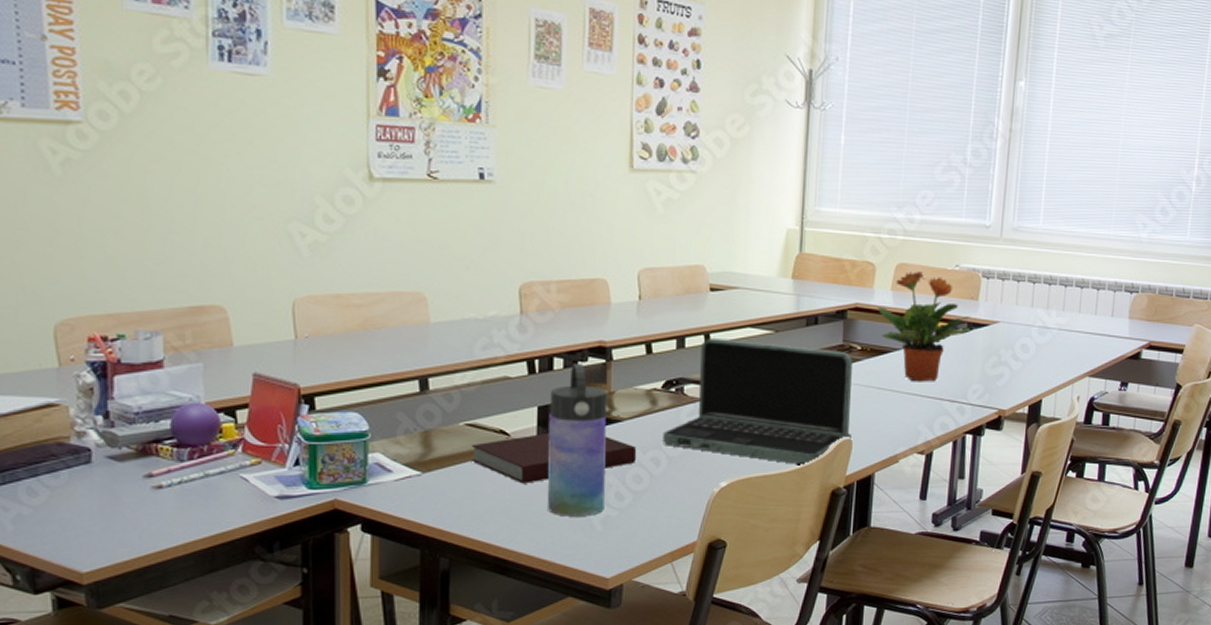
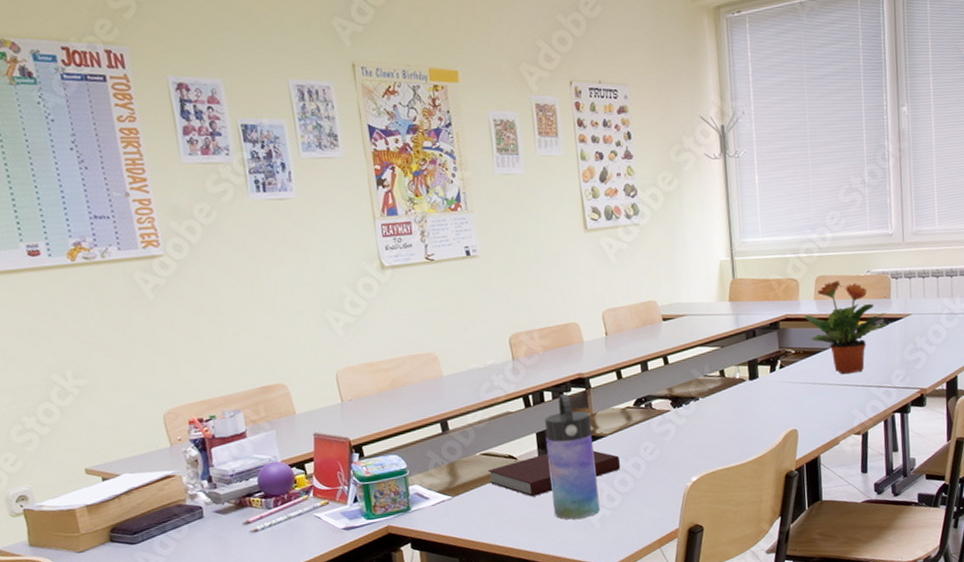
laptop: present [663,337,852,465] -> none [639,356,797,456]

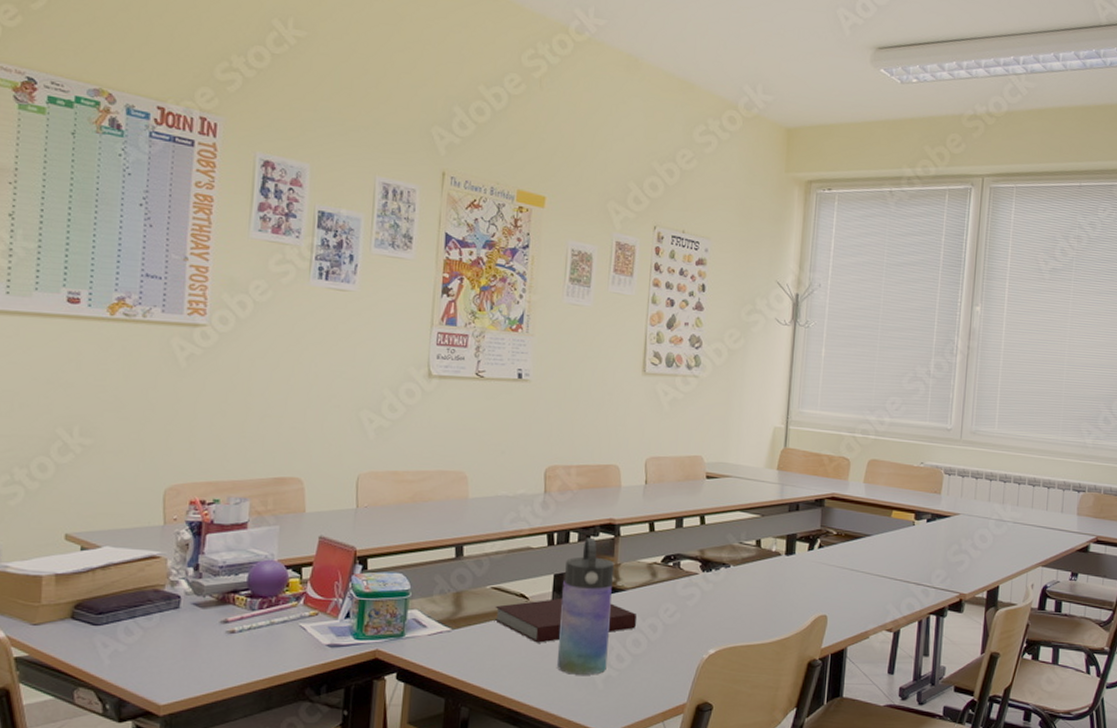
potted plant: present [804,281,888,375] -> none [851,467,935,566]

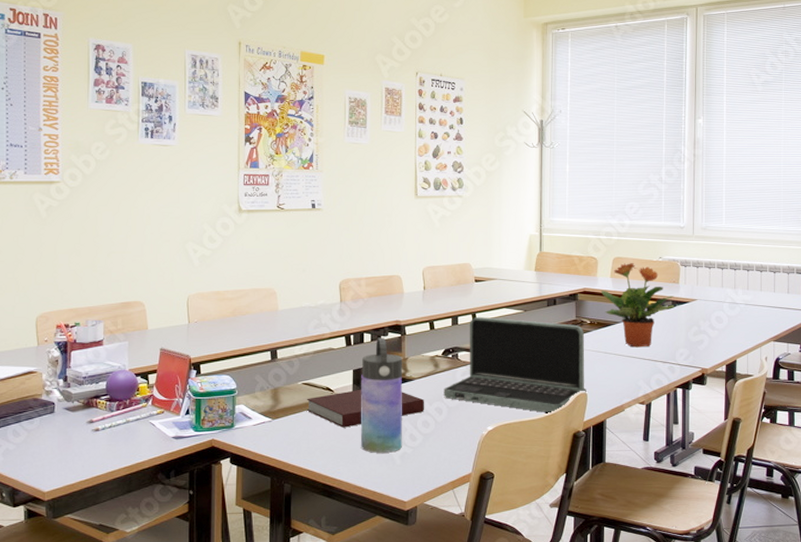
laptop: none [660,519,829,637] -> present [444,316,586,413]
potted plant: none [851,467,935,566] -> present [600,263,676,348]

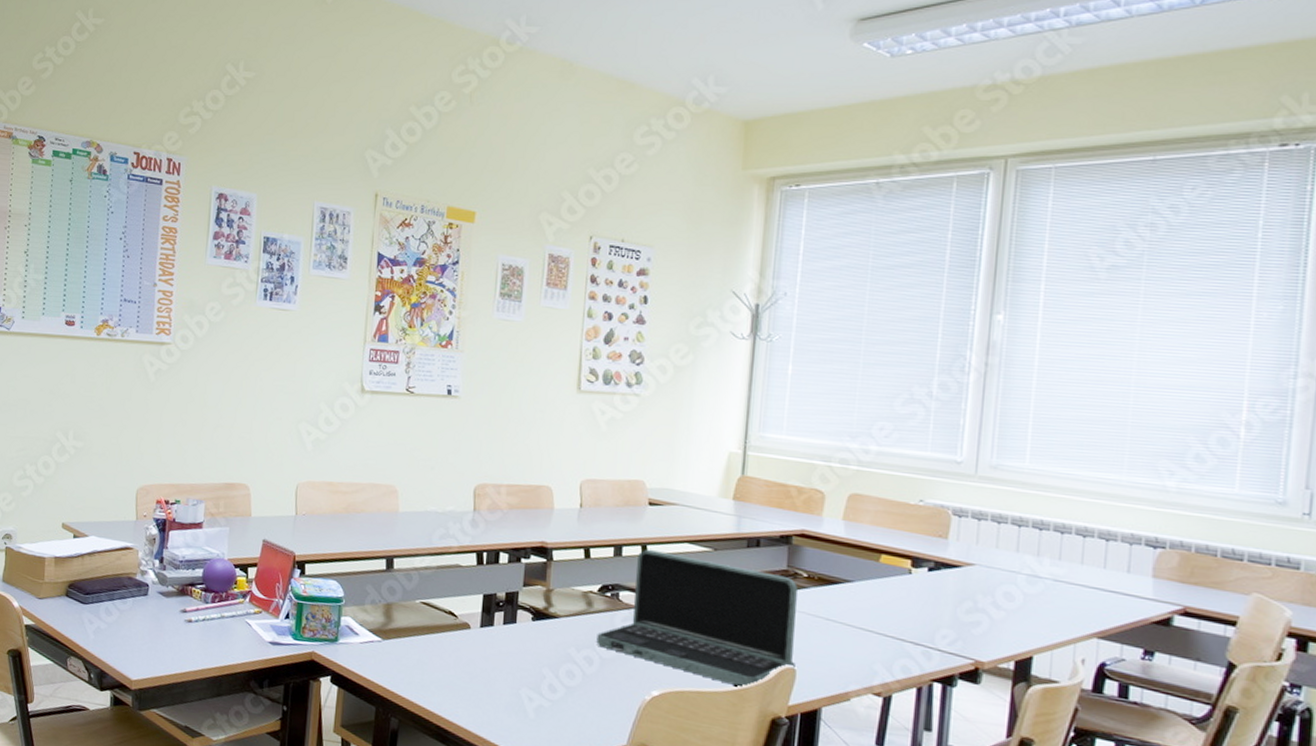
notebook: present [306,389,425,428] -> none [423,619,571,663]
water bottle: present [361,337,403,453] -> none [486,559,547,703]
potted plant: present [600,263,676,348] -> none [826,503,940,619]

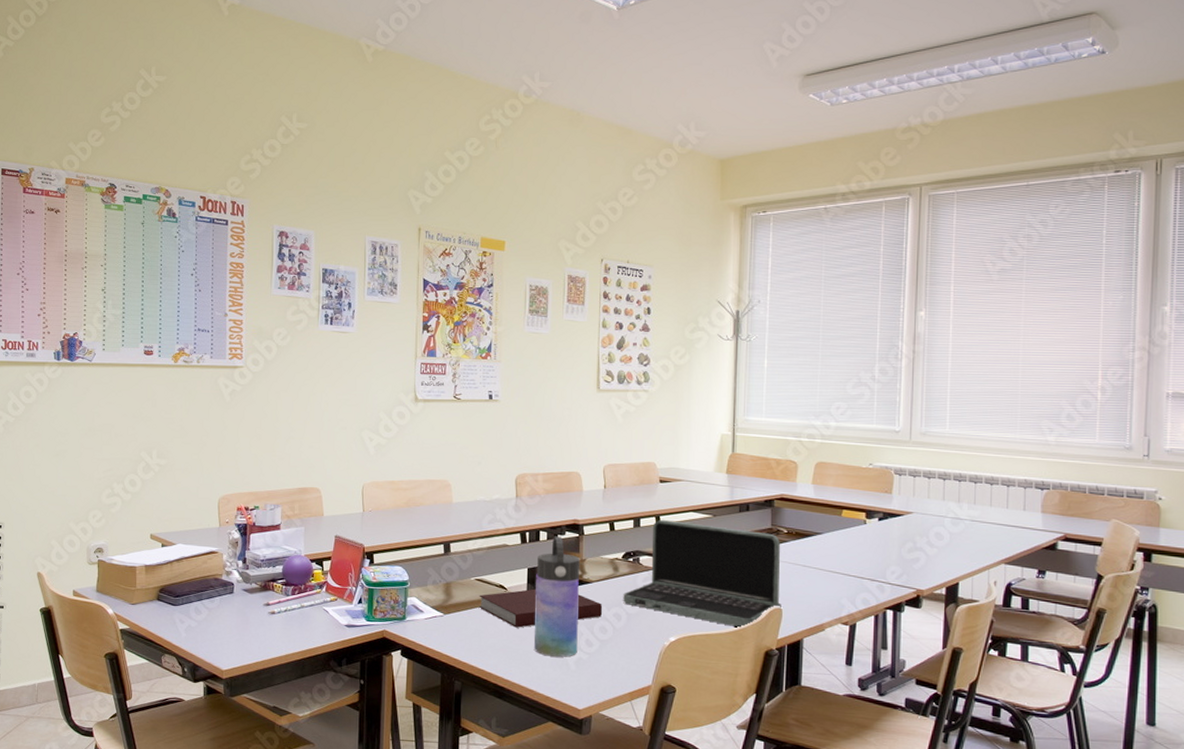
notebook: none [423,619,571,663] -> present [478,588,603,628]
water bottle: none [486,559,547,703] -> present [534,536,580,657]

